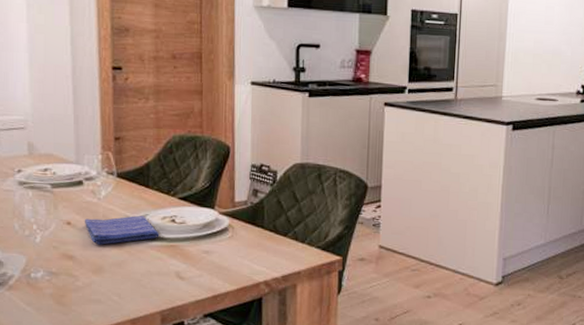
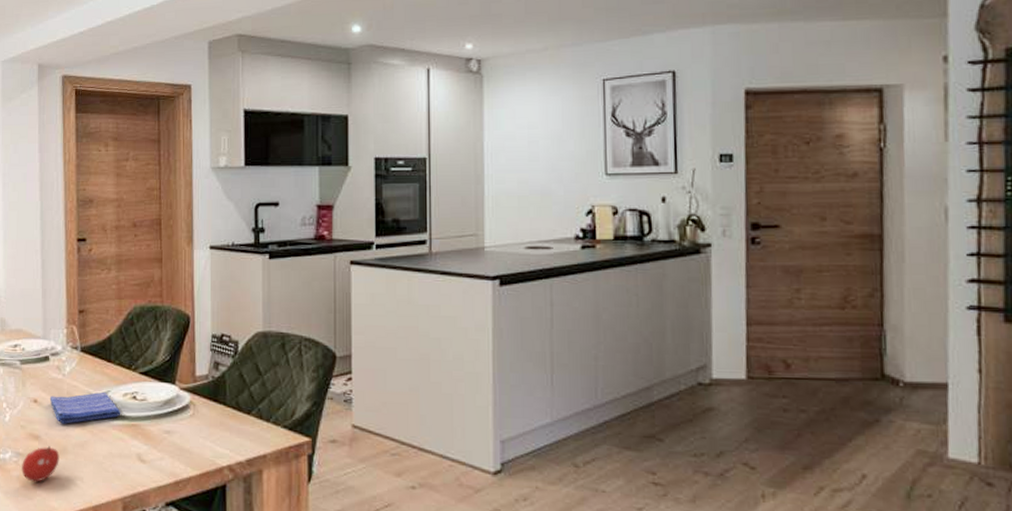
fruit: none [55,265,96,299] -> present [22,446,60,482]

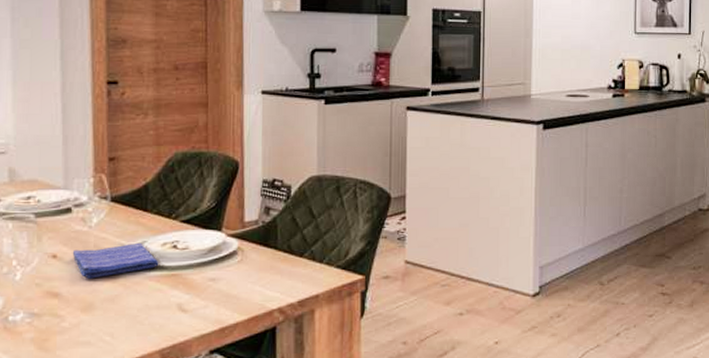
fruit: present [22,446,60,482] -> none [37,303,85,343]

